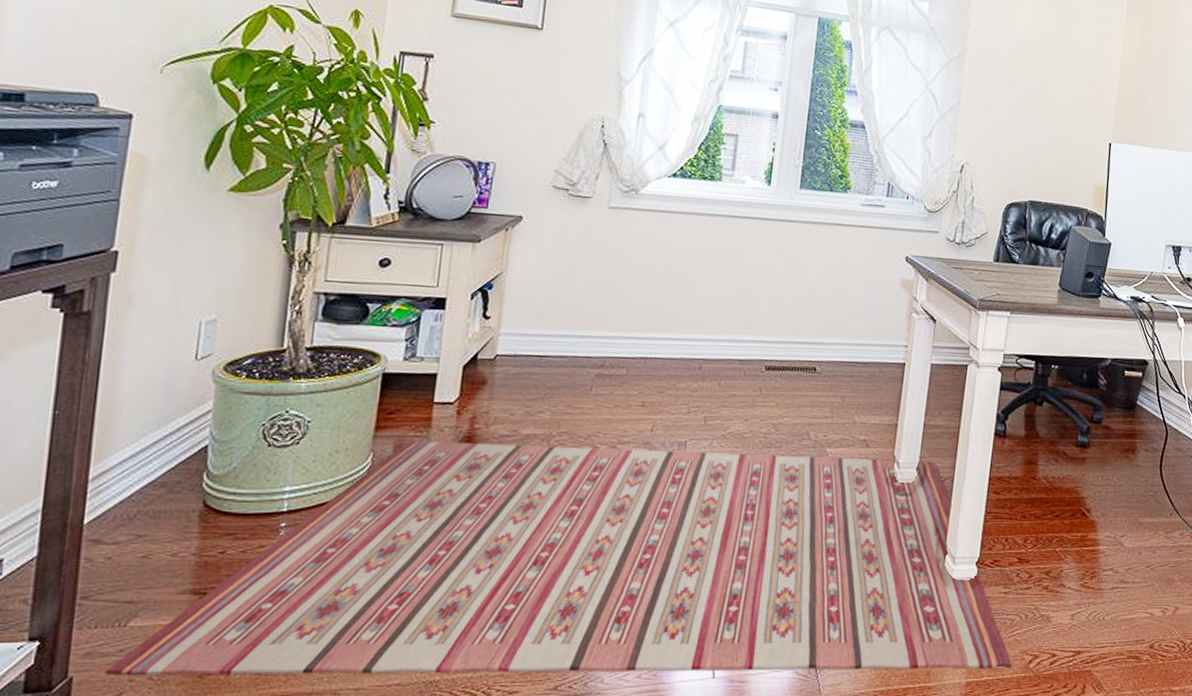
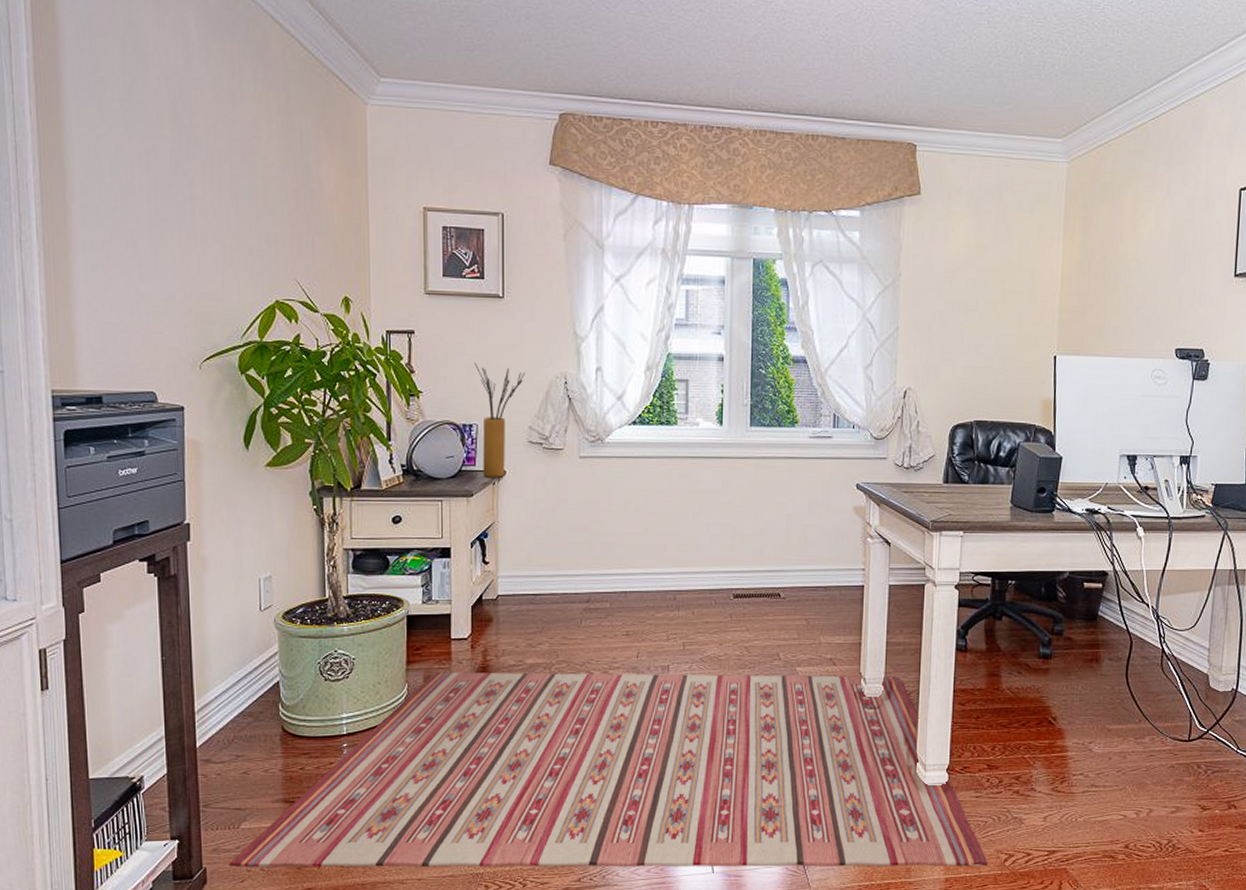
vase: none [495,95,558,224] -> present [475,362,526,479]

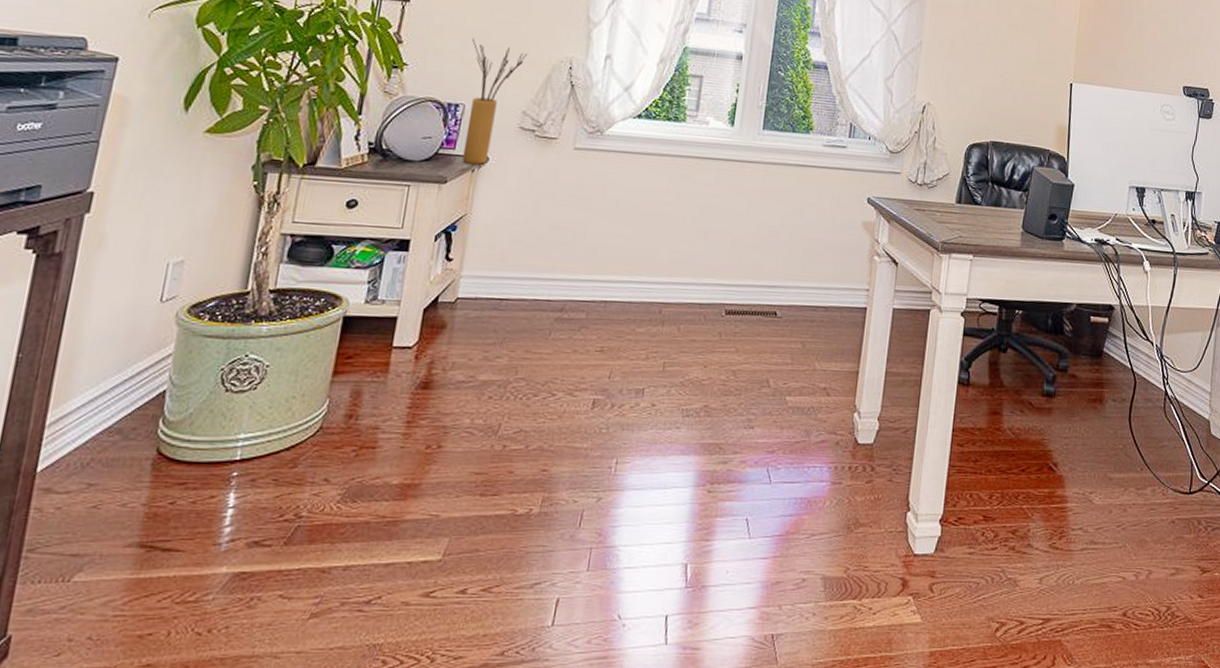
rug: present [229,671,988,868] -> none [44,386,978,638]

